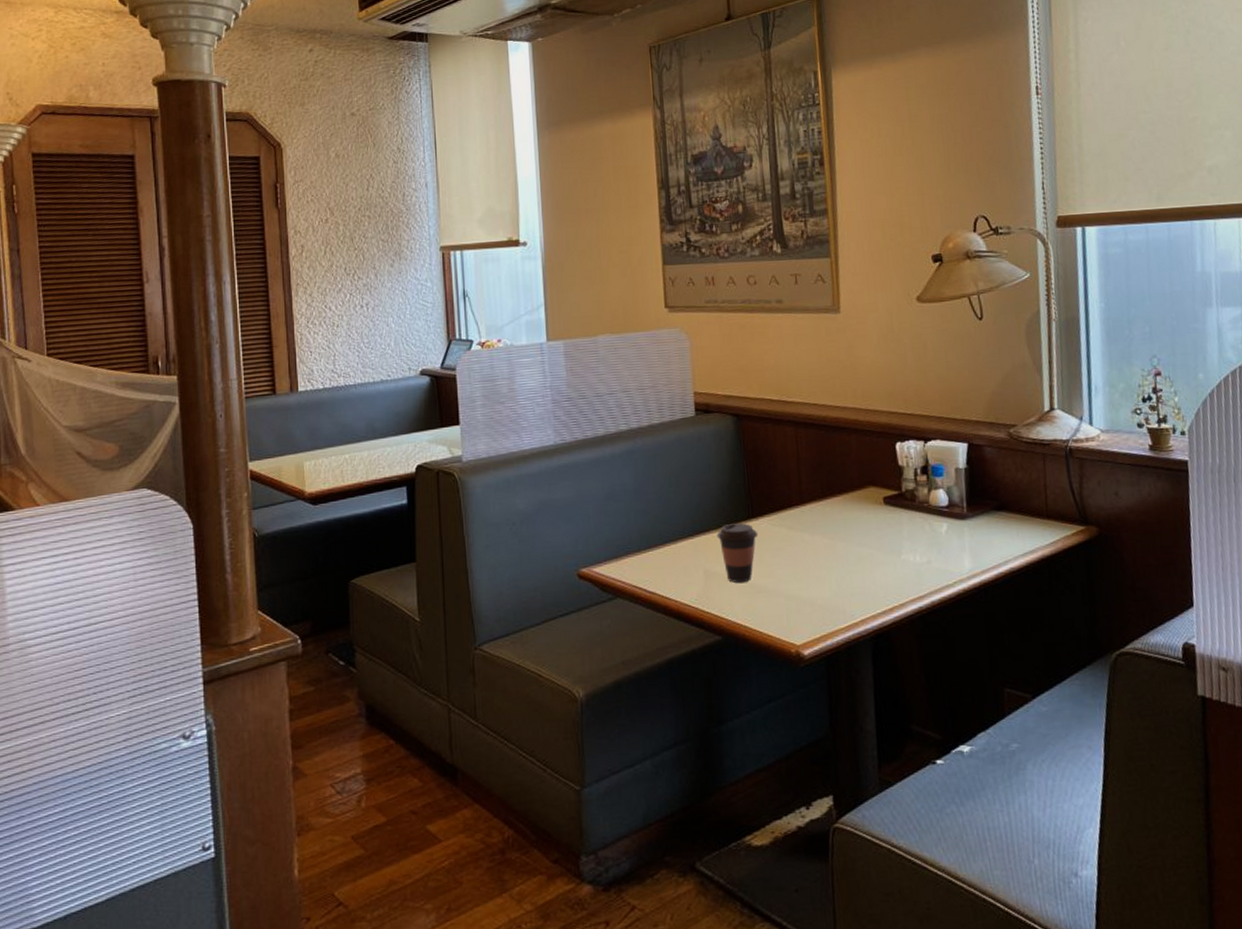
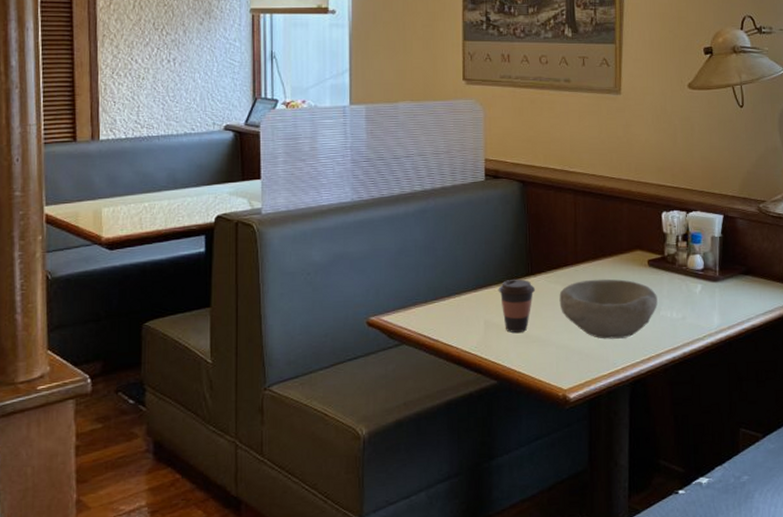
bowl: none [785,519,898,588] -> present [559,278,658,339]

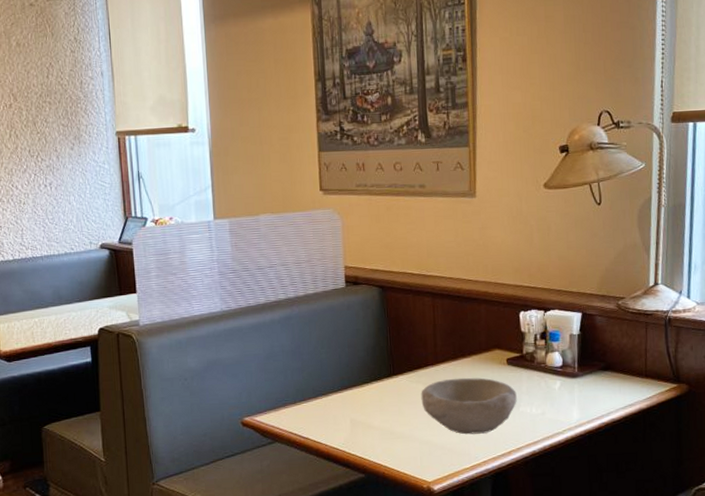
coffee cup: present [498,279,536,333] -> none [362,380,398,430]

